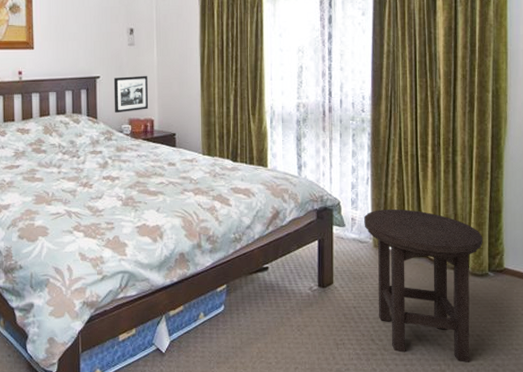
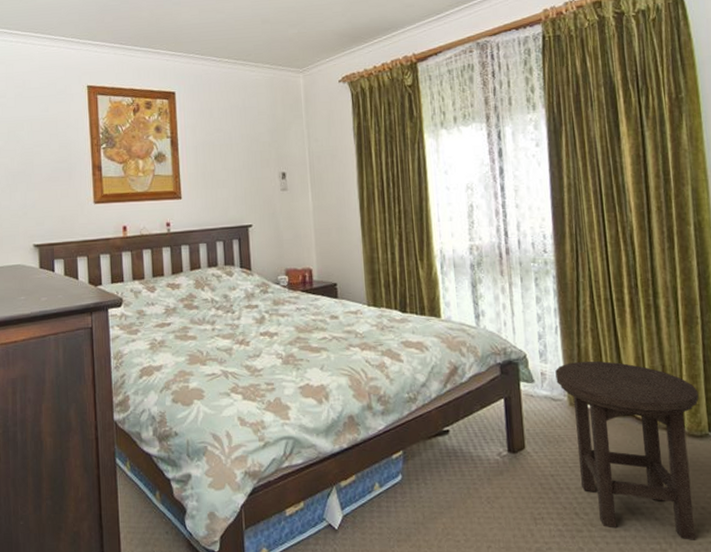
picture frame: present [113,75,149,114] -> none [267,221,306,264]

